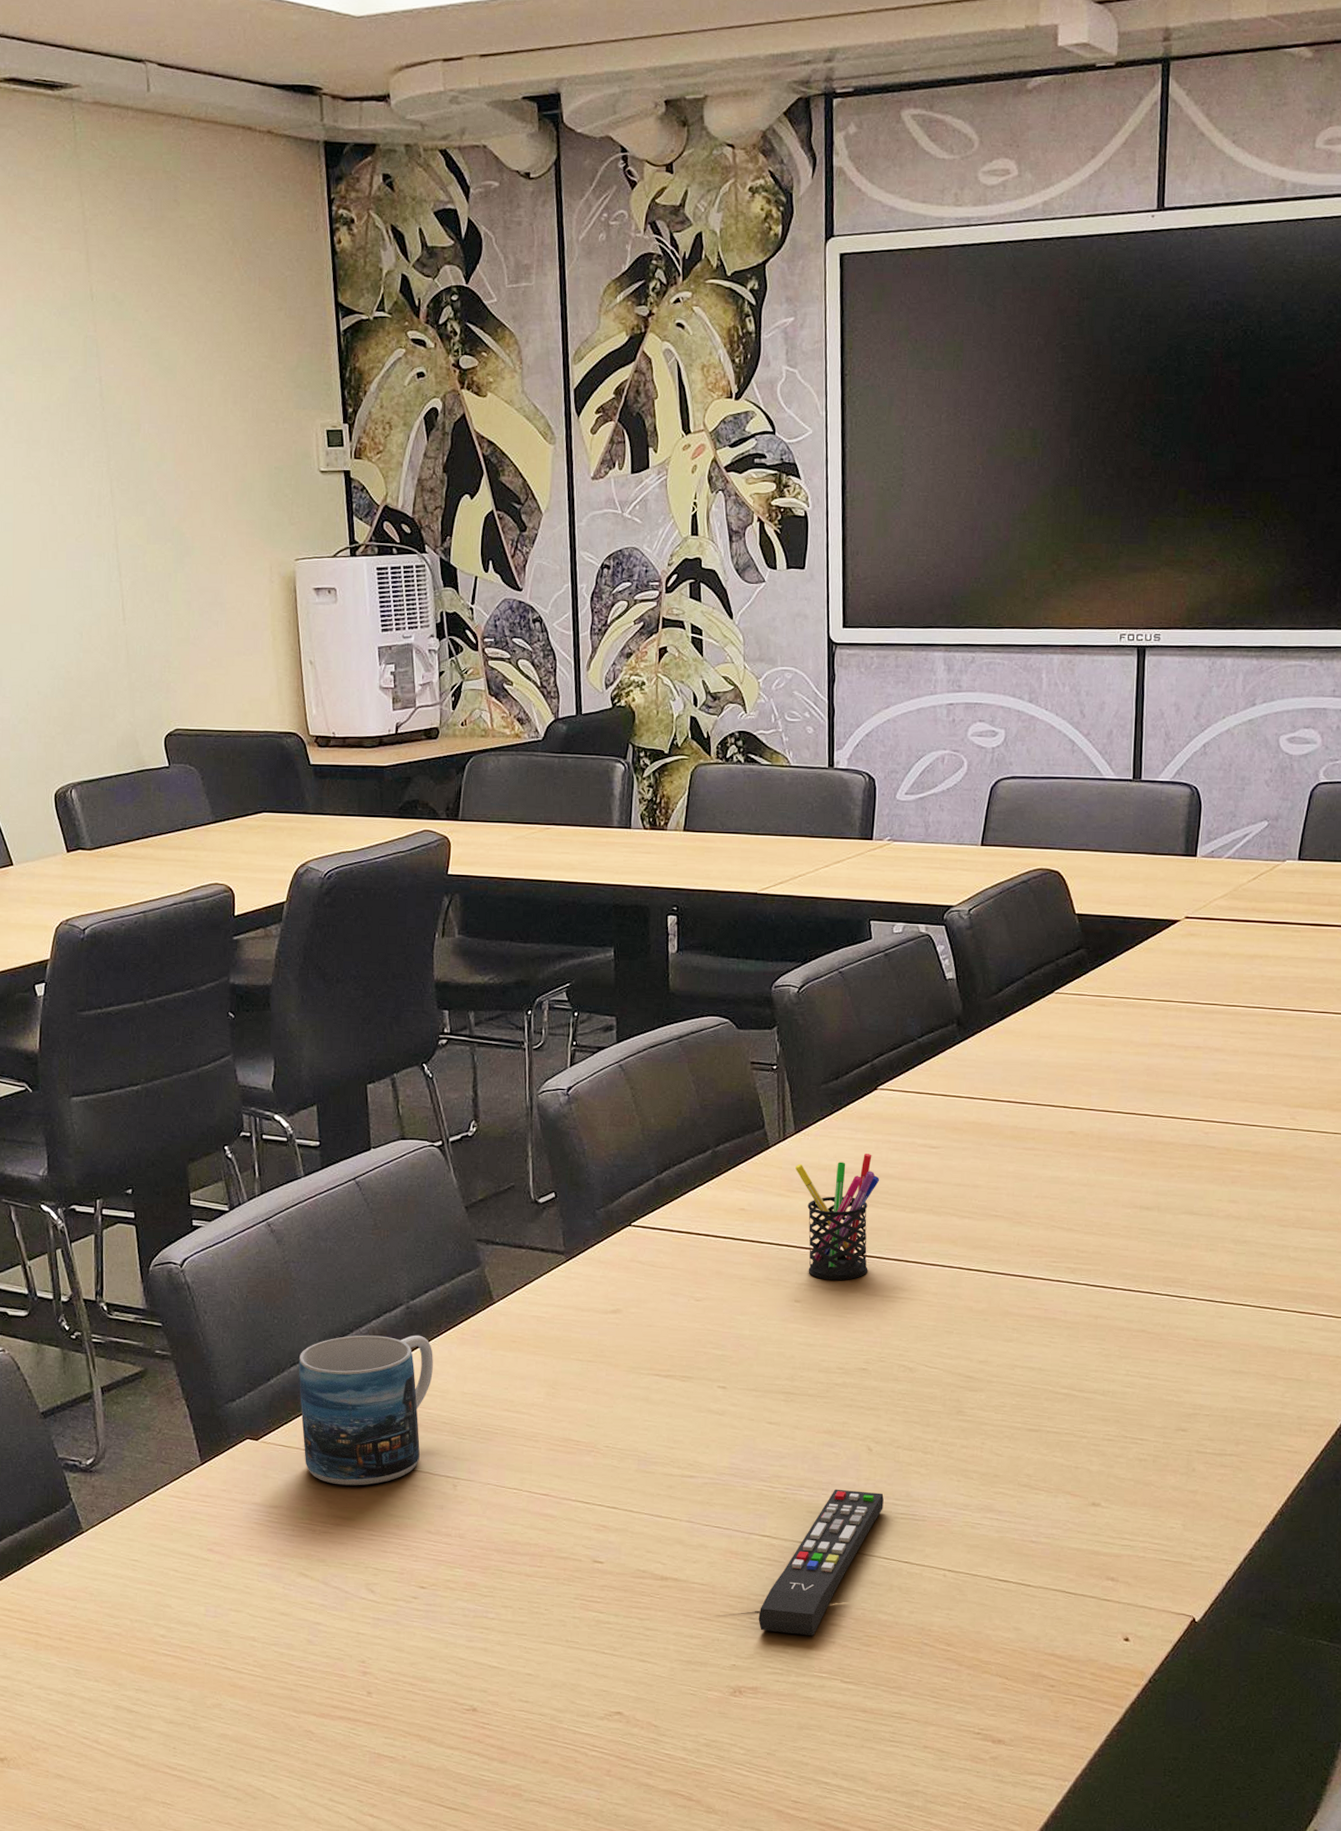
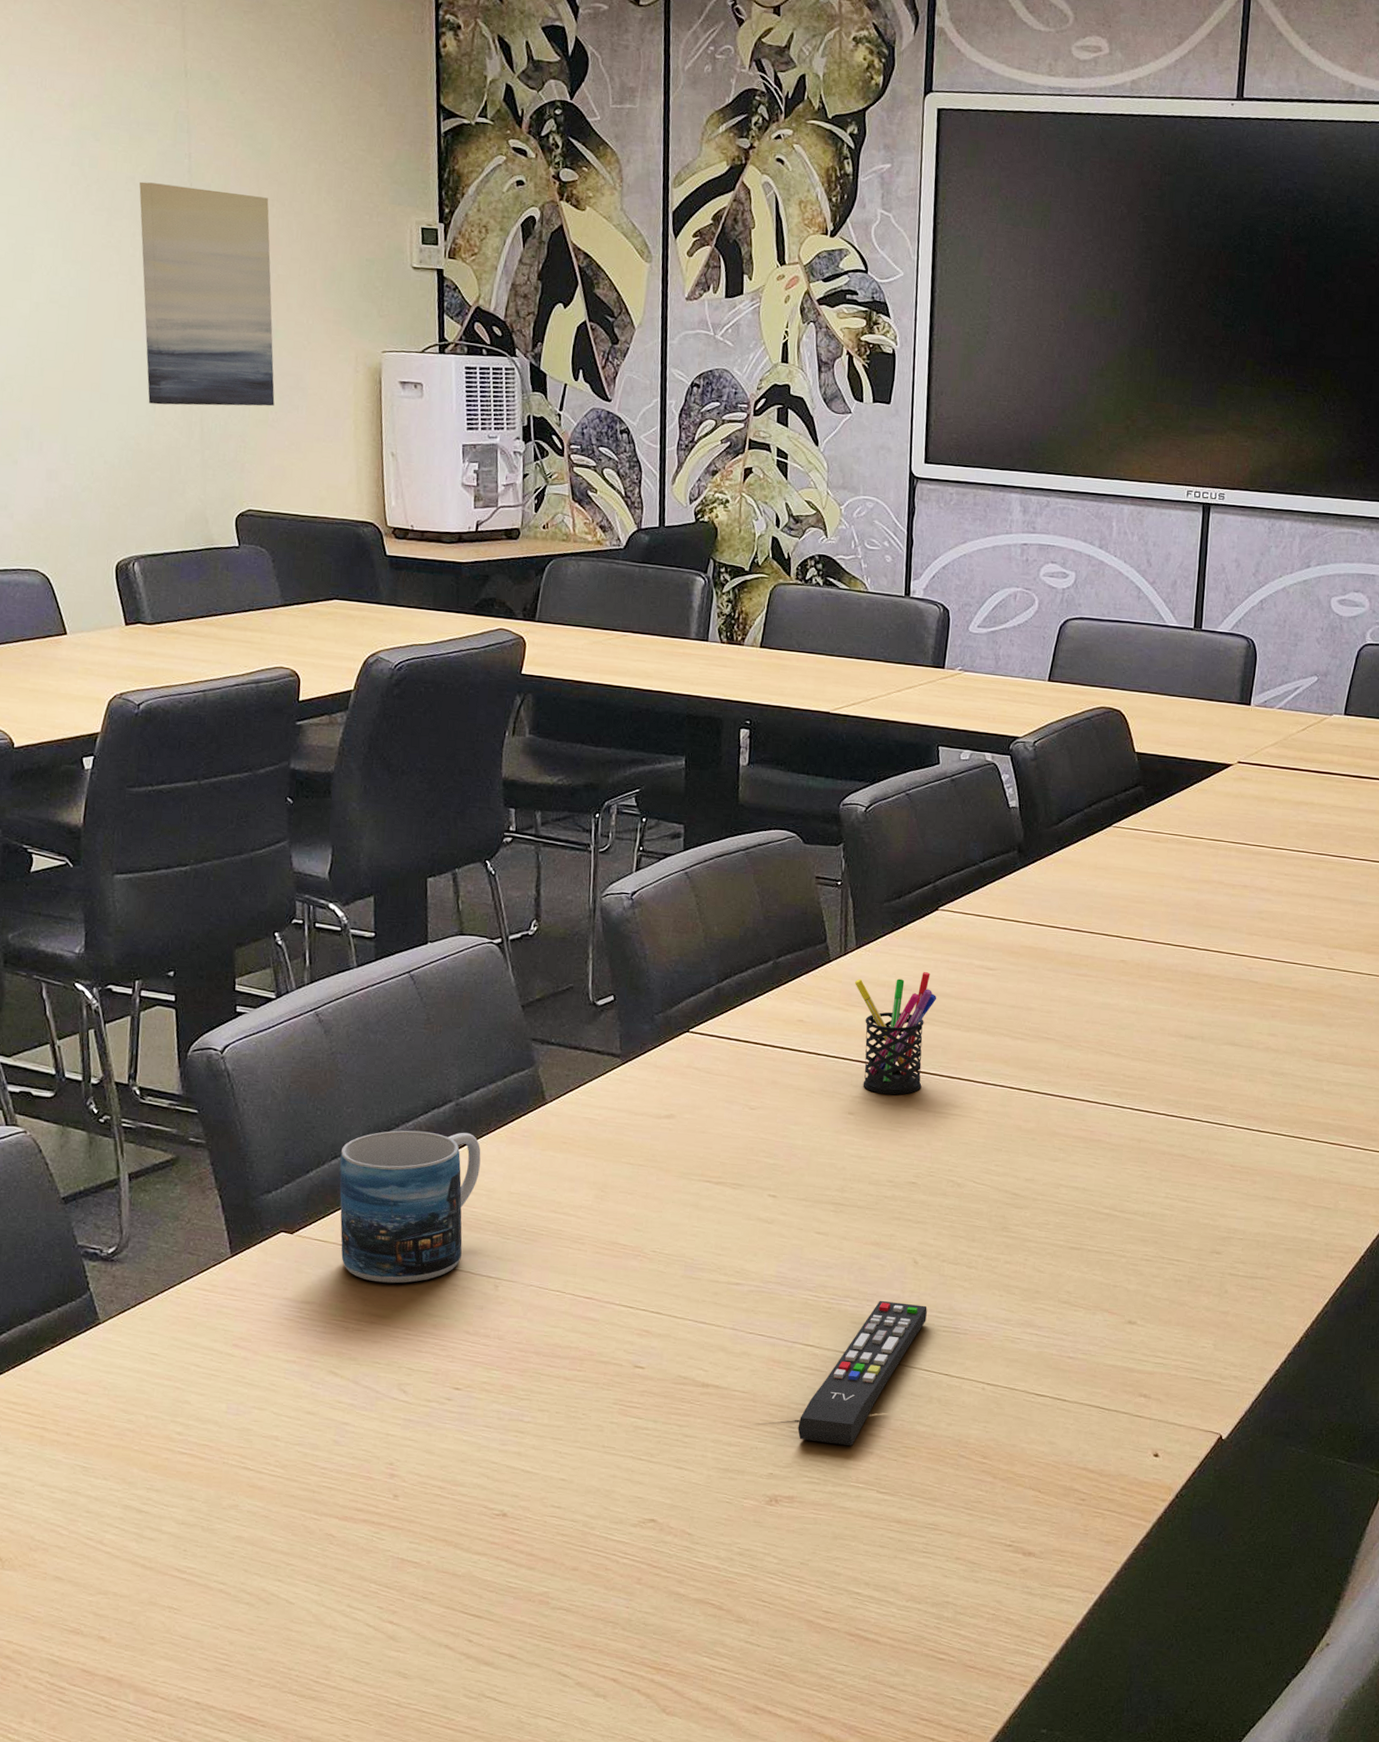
wall art: none [55,410,195,632] -> present [139,181,275,407]

